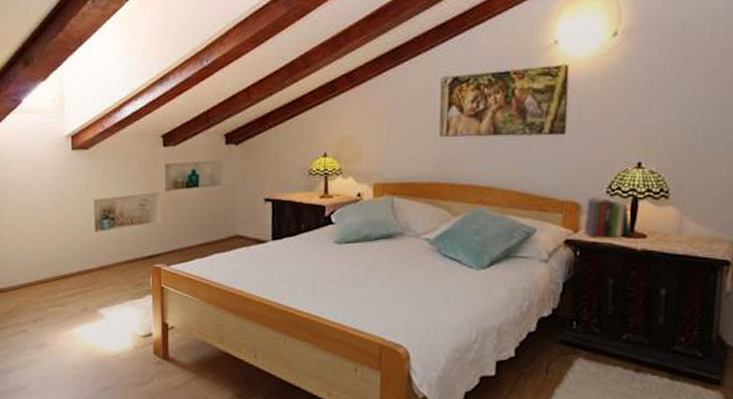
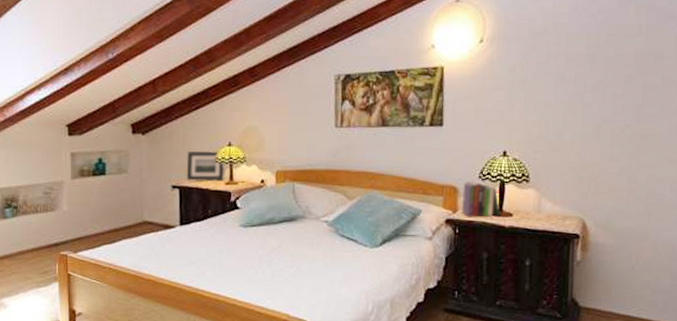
picture frame: none [279,162,319,194] -> present [186,151,224,181]

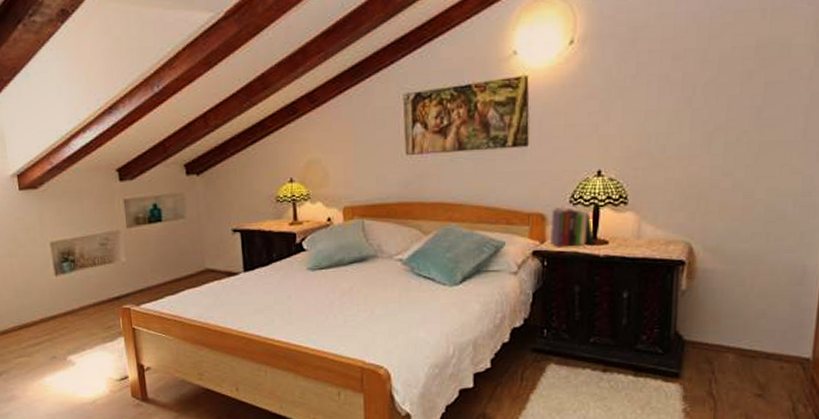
picture frame: present [186,151,224,181] -> none [247,189,288,223]

